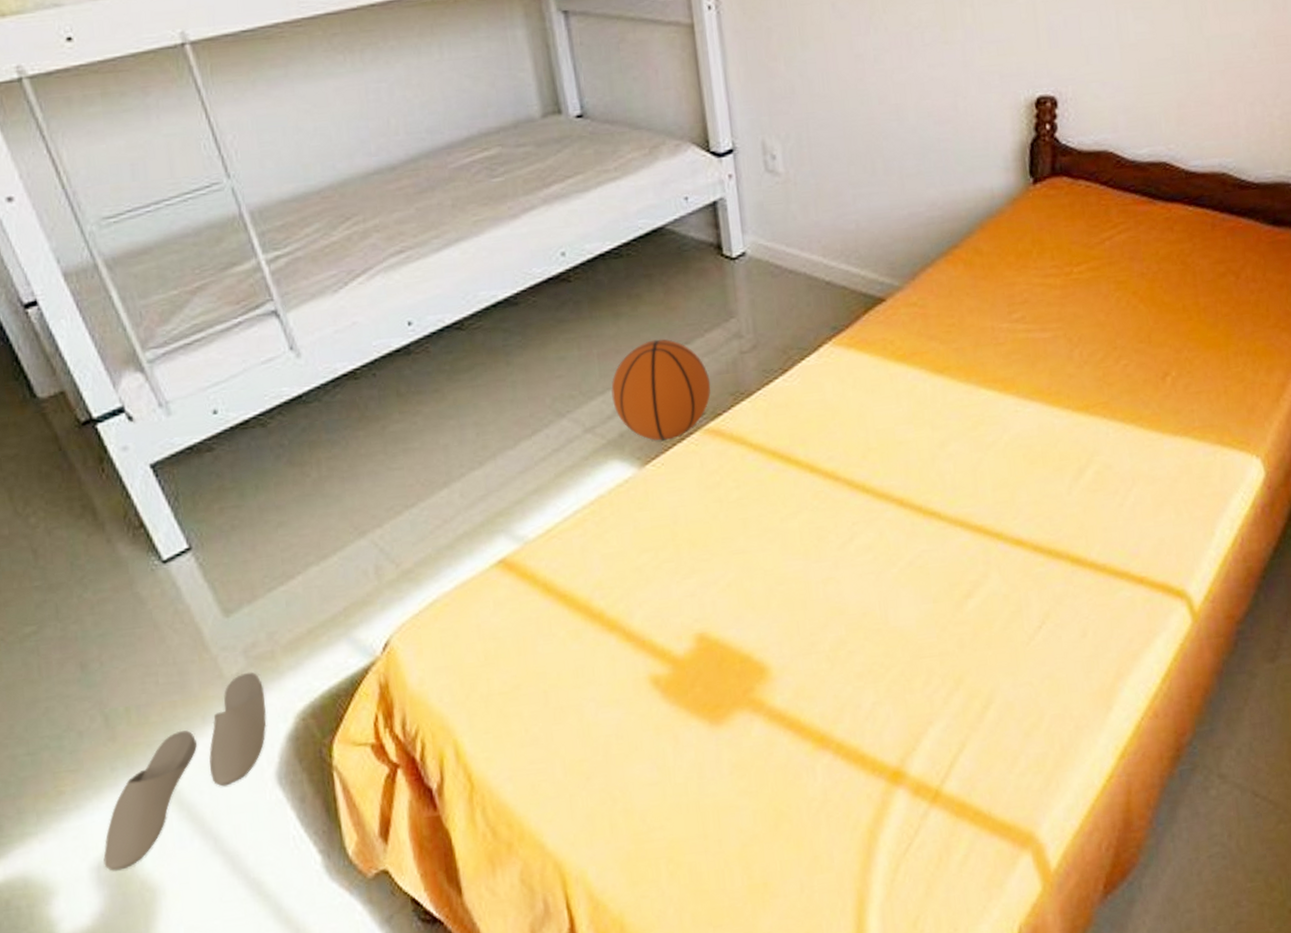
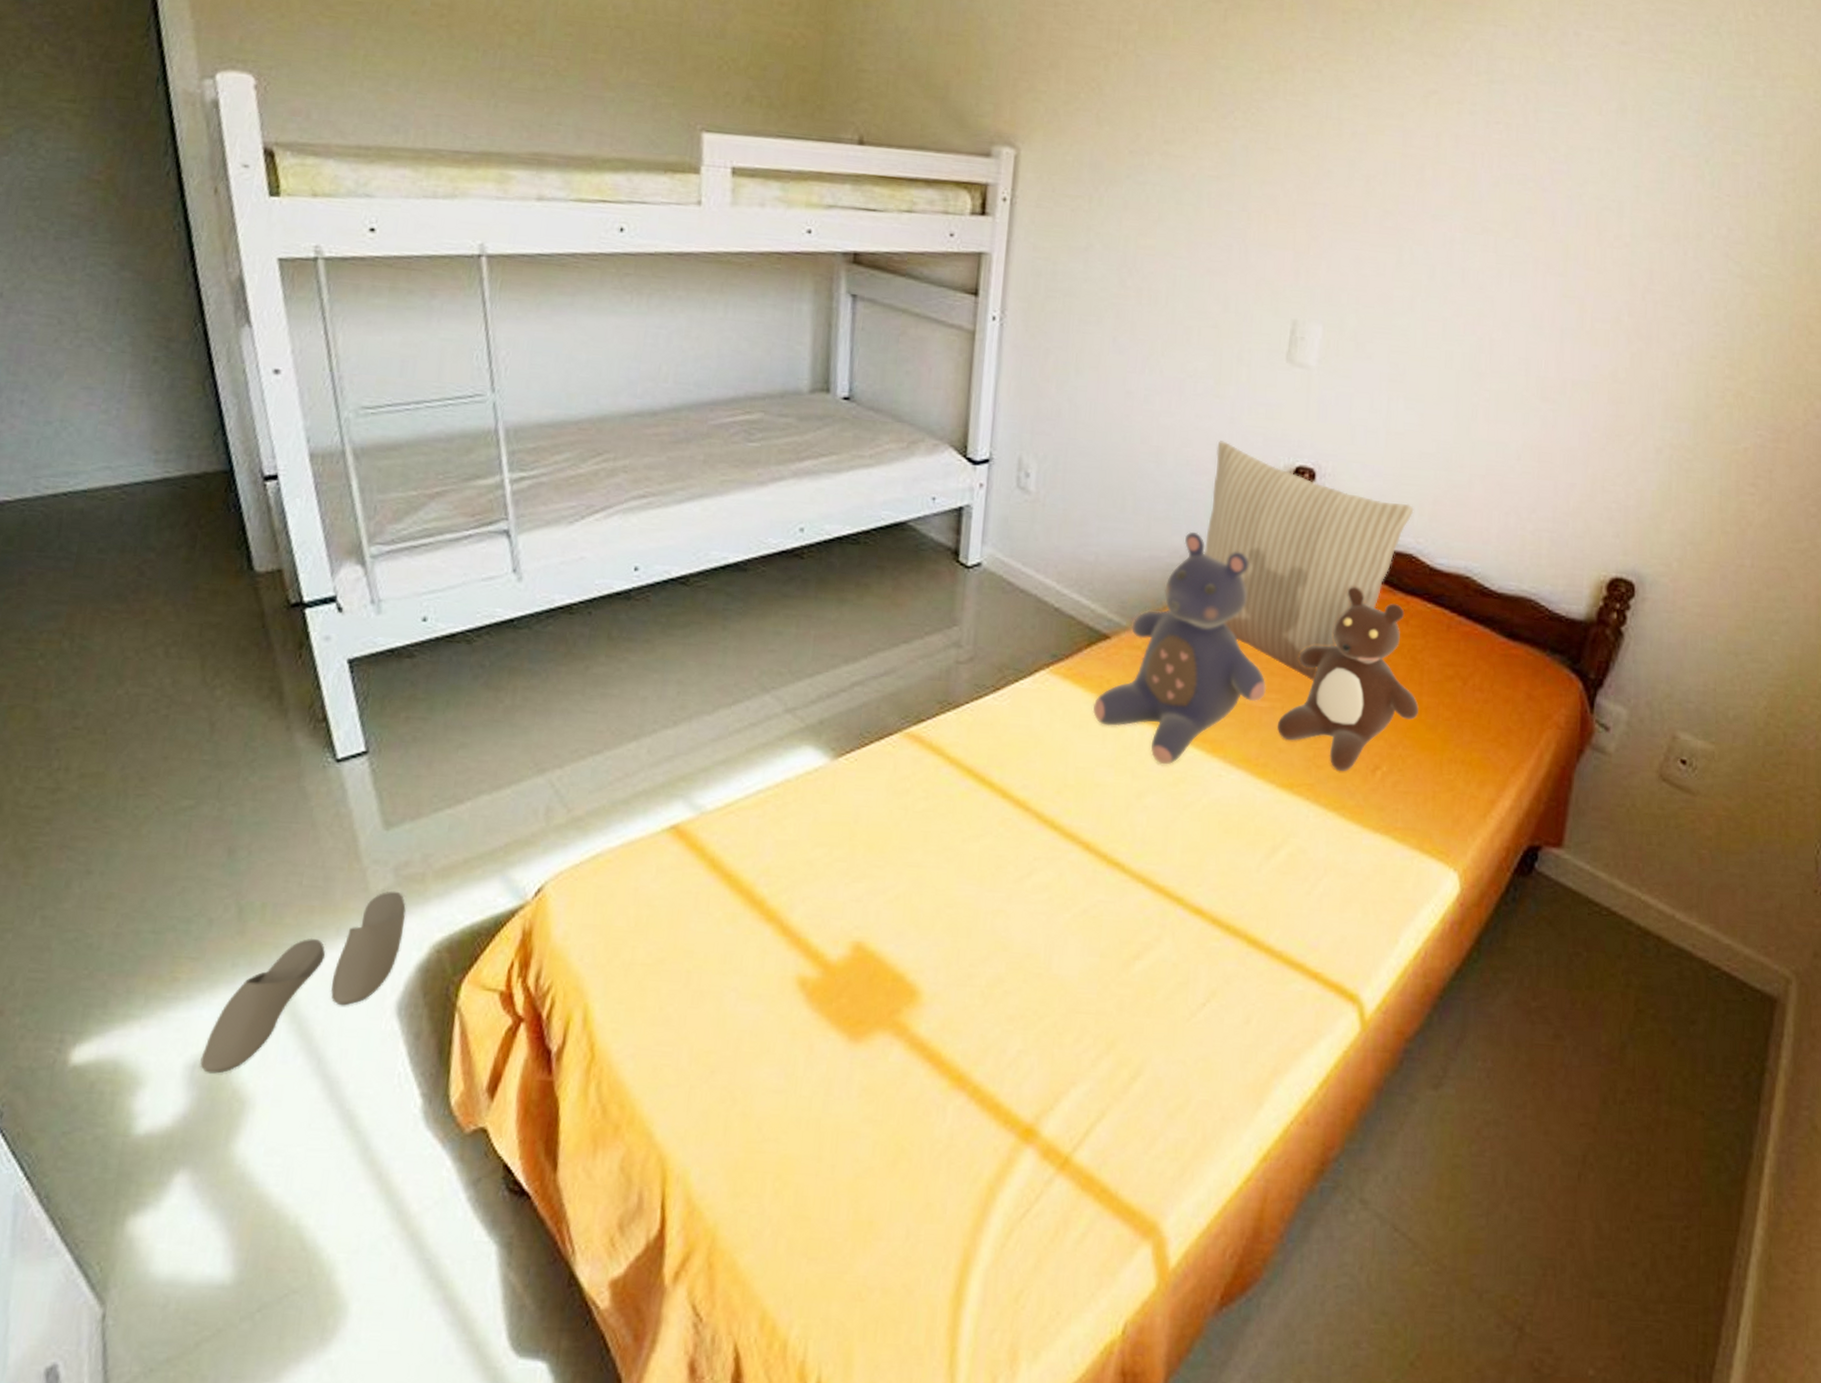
basketball: present [611,339,711,441] -> none [819,632,921,736]
teddy bear: none [881,181,1046,412] -> present [1092,531,1266,765]
pillow: none [955,86,1160,304] -> present [1203,441,1414,681]
stuffed animal: none [1062,204,1198,385] -> present [1277,586,1419,771]

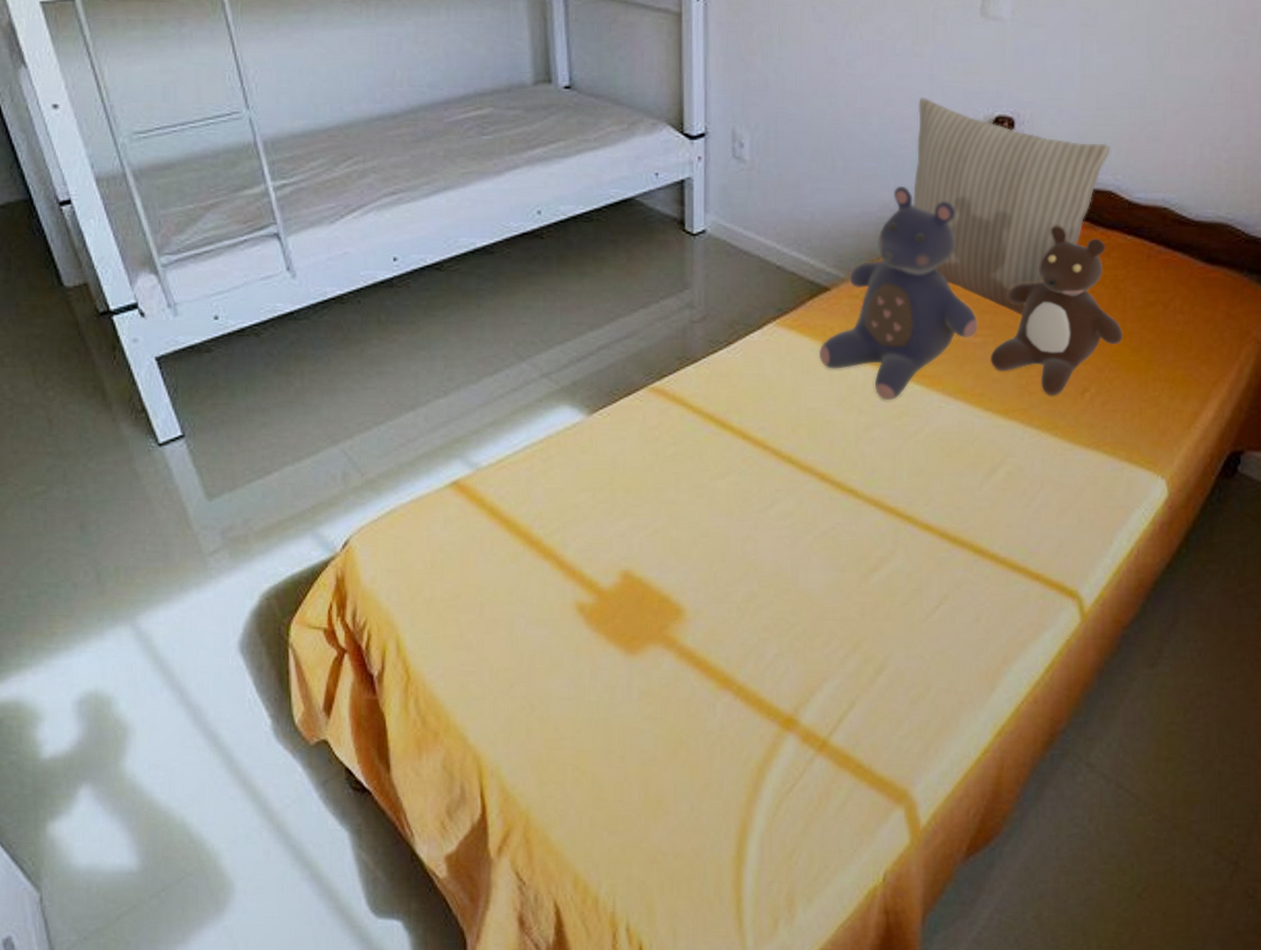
slippers: present [200,891,406,1074] -> none [85,551,235,707]

